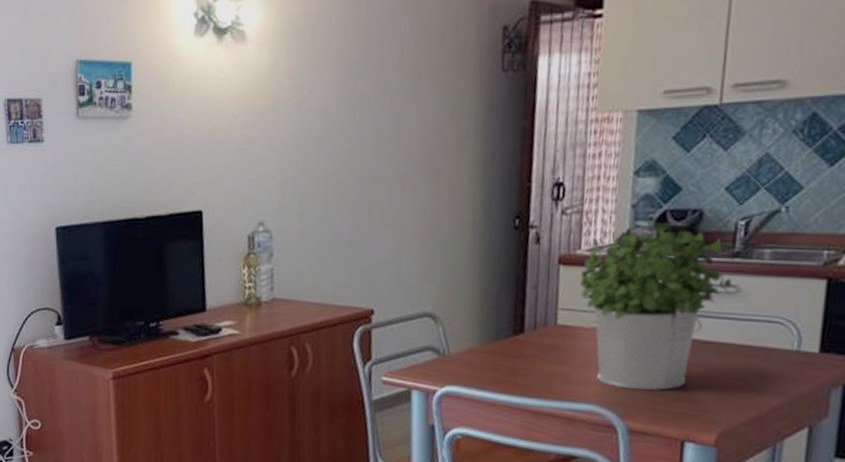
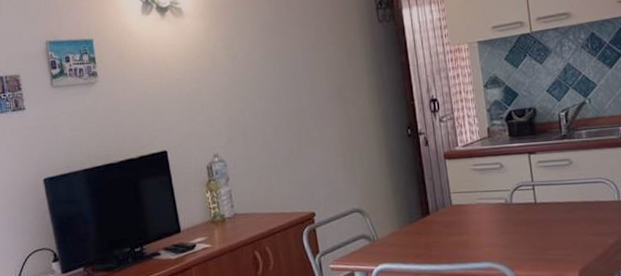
potted plant: present [580,222,732,391] -> none [462,119,566,247]

